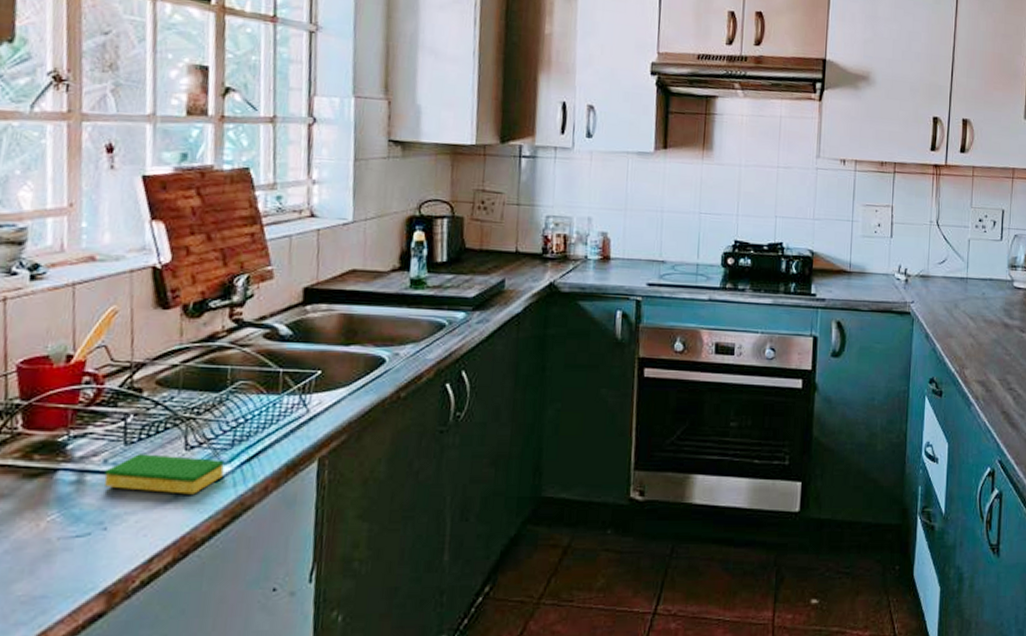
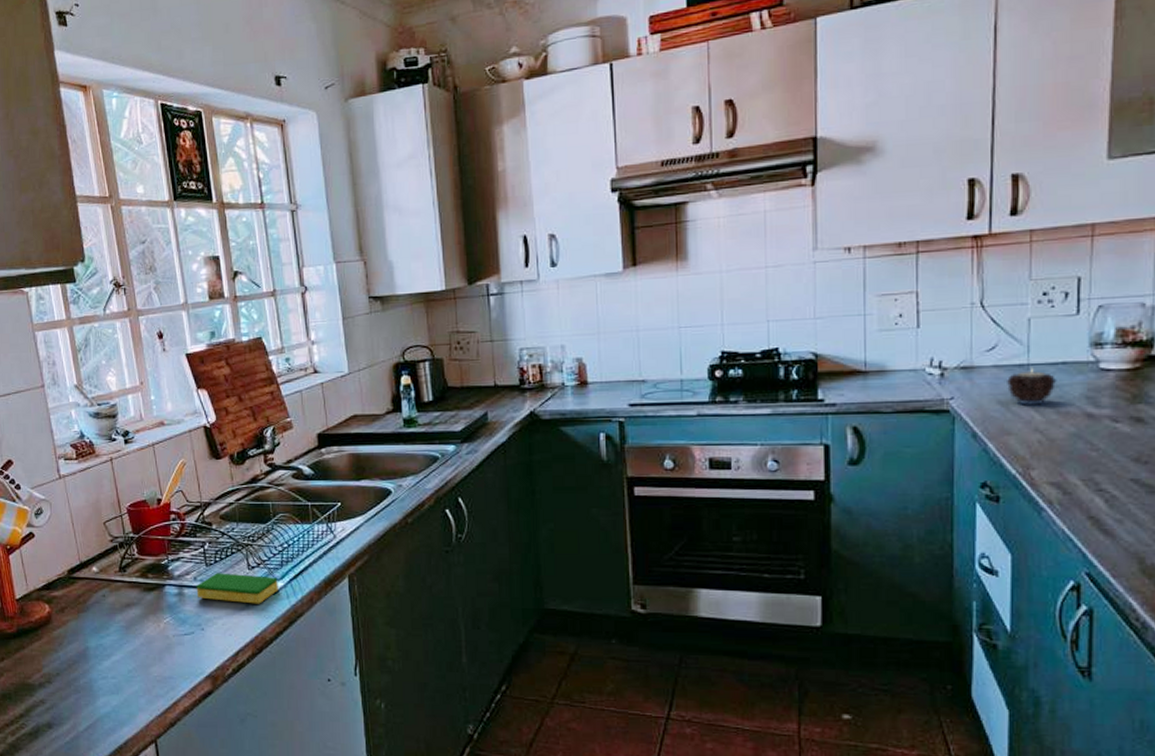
candle: none [951,280,986,313] -> present [1005,367,1057,405]

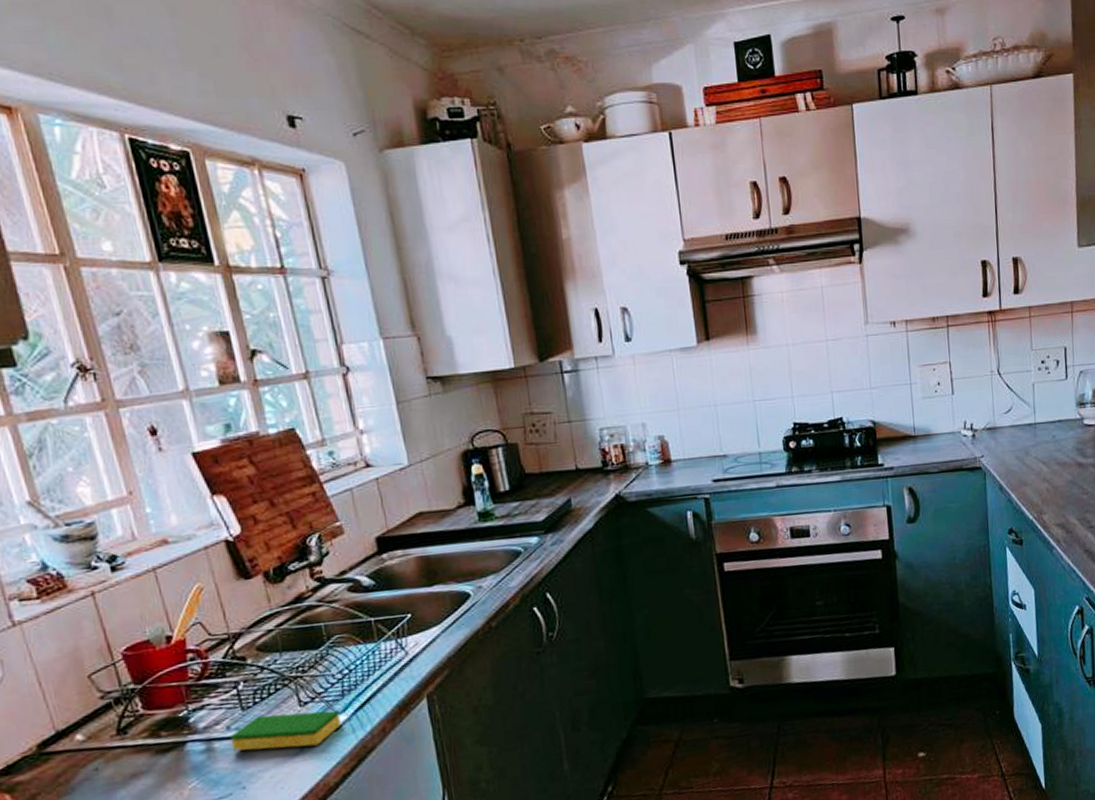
candle: present [1005,367,1057,405] -> none [1020,425,1056,459]

